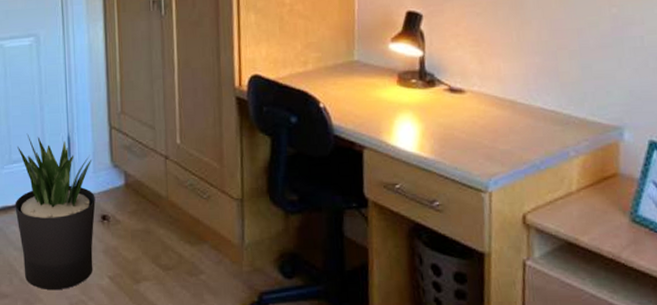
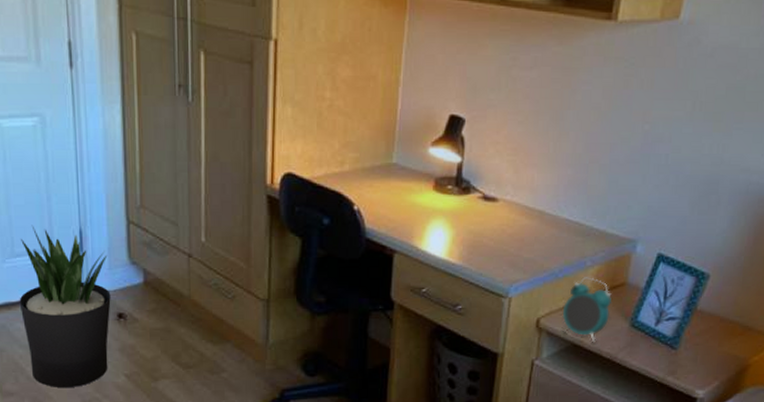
alarm clock: none [550,168,605,241] -> present [562,277,612,343]

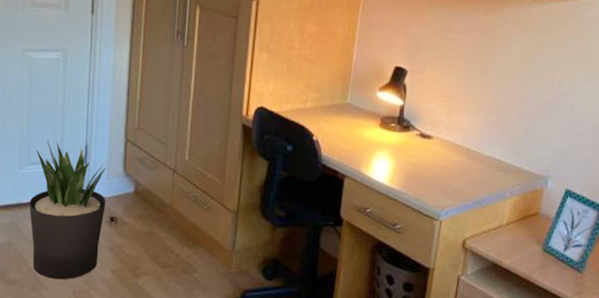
alarm clock: present [562,277,612,343] -> none [484,206,527,264]

